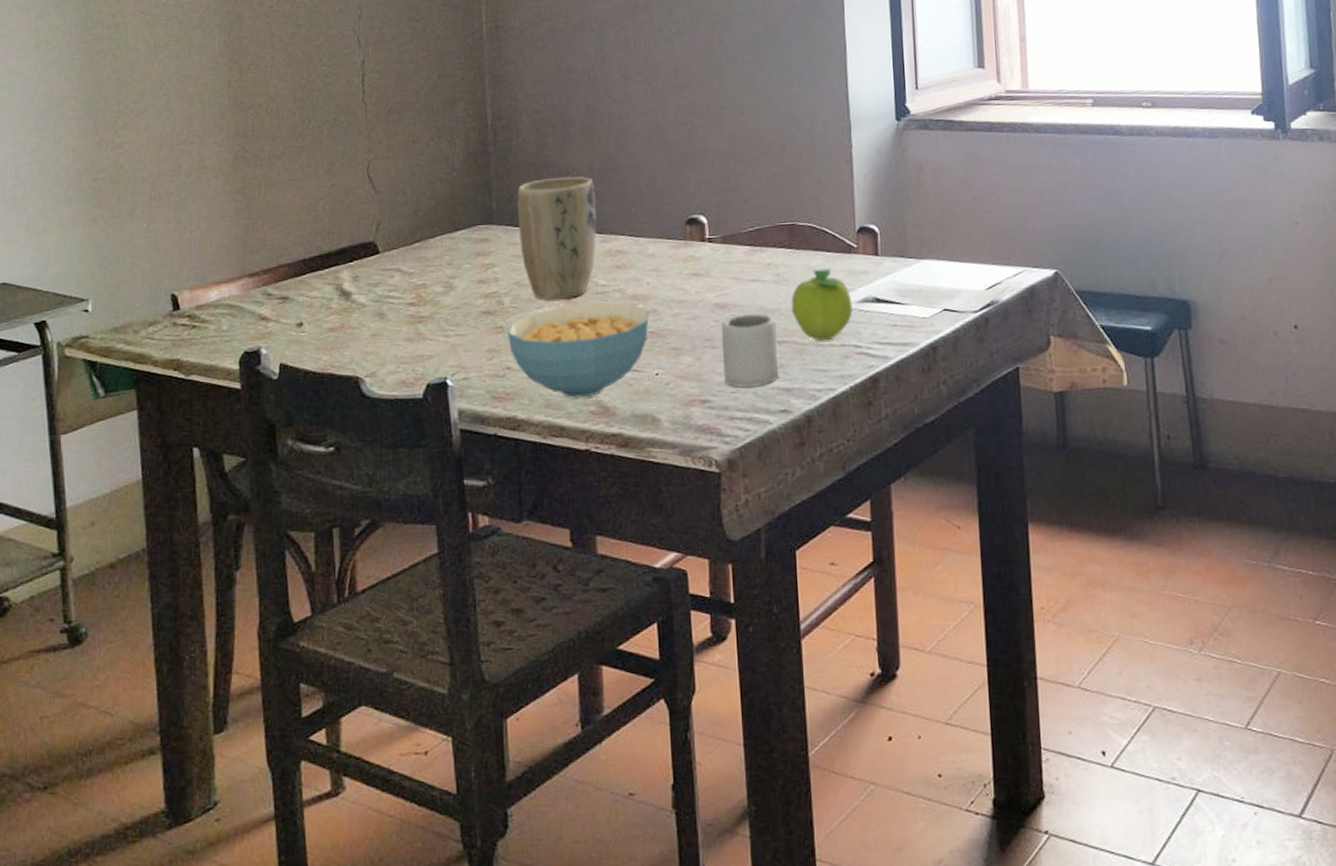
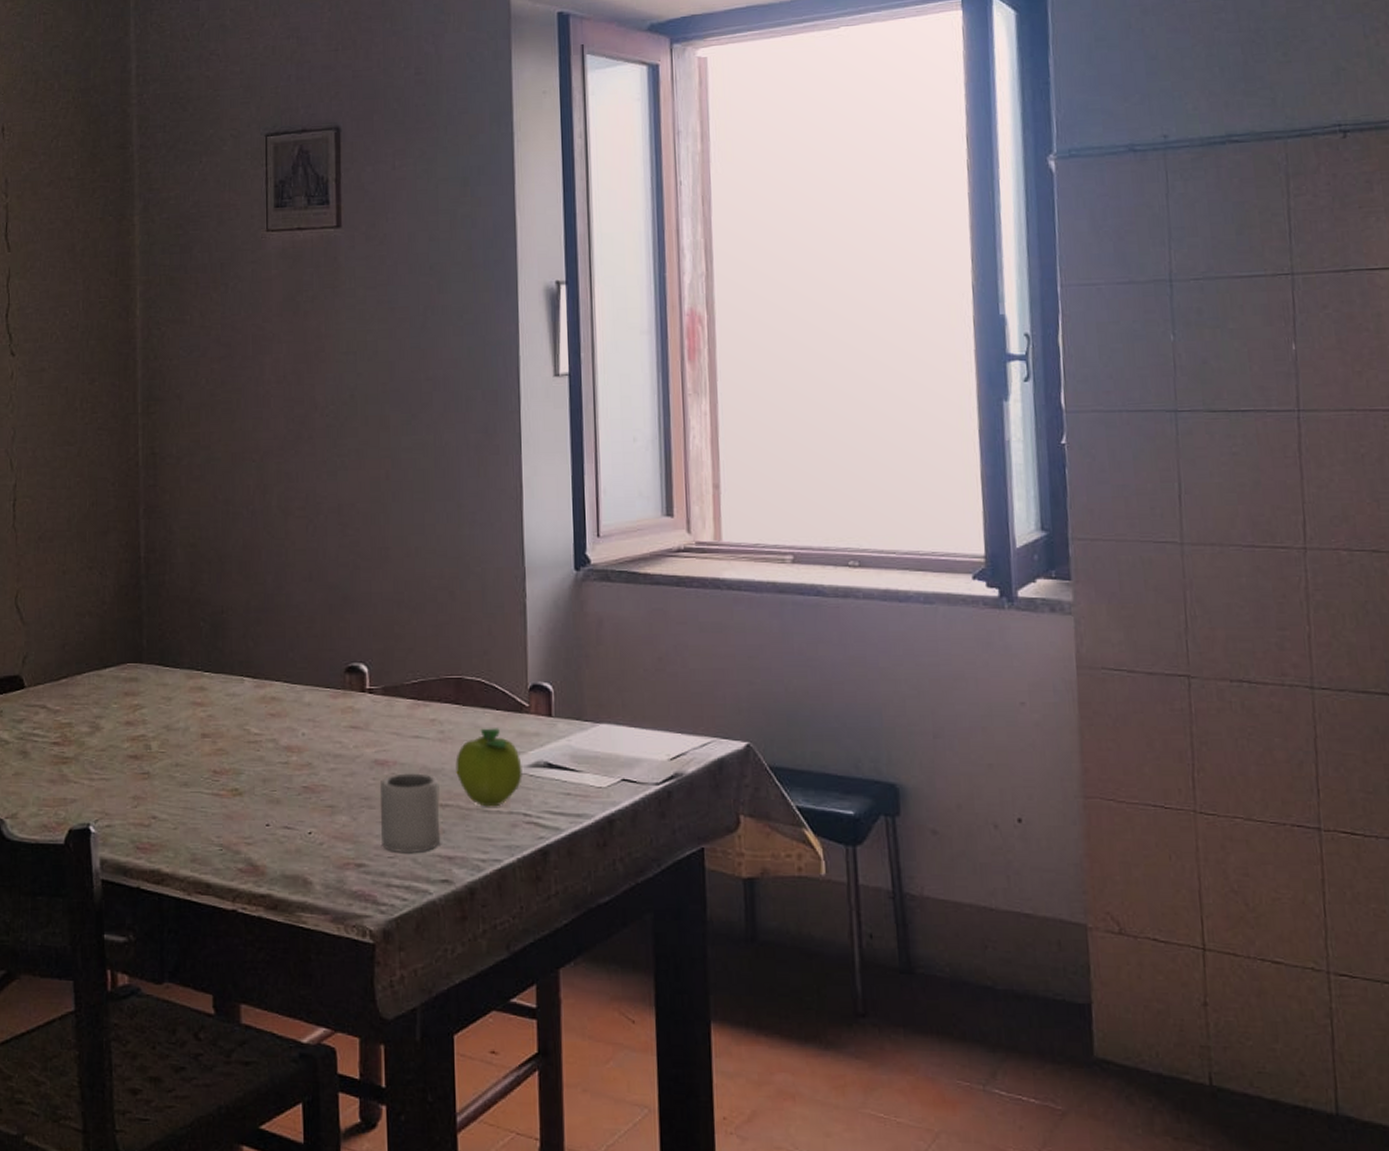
cereal bowl: present [507,302,649,398] -> none [154,751,303,854]
plant pot: present [516,177,597,301] -> none [168,616,251,747]

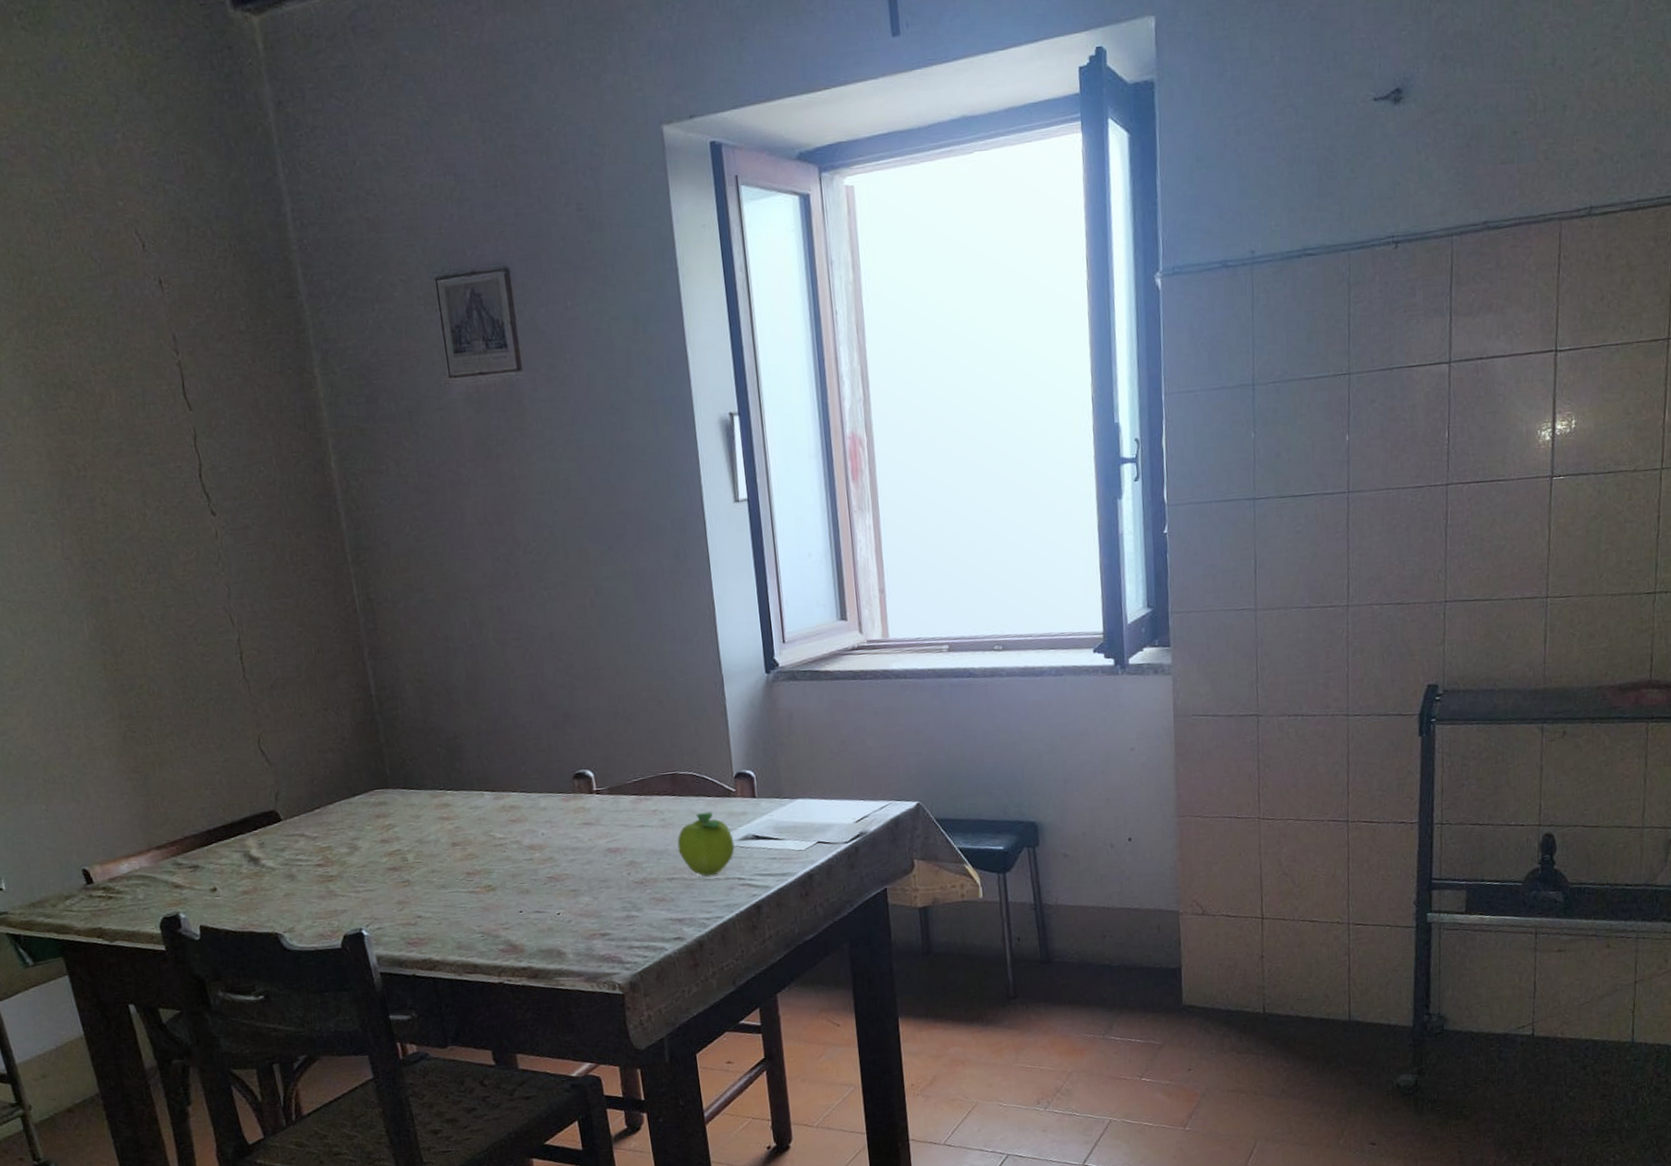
cup: present [381,773,440,852] -> none [615,855,670,921]

